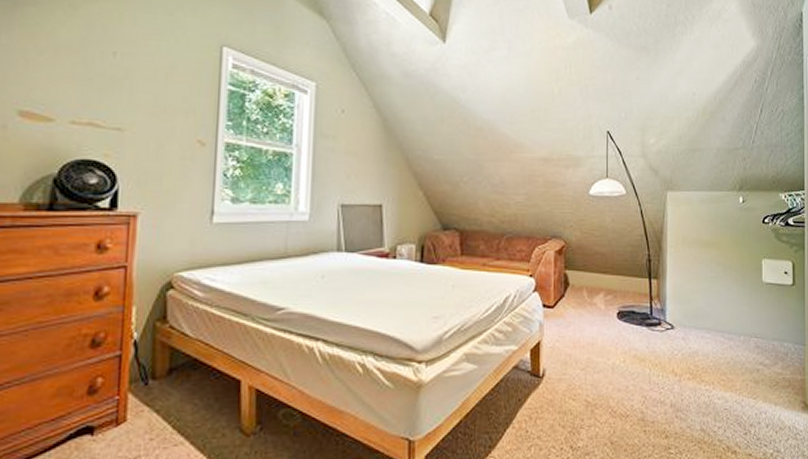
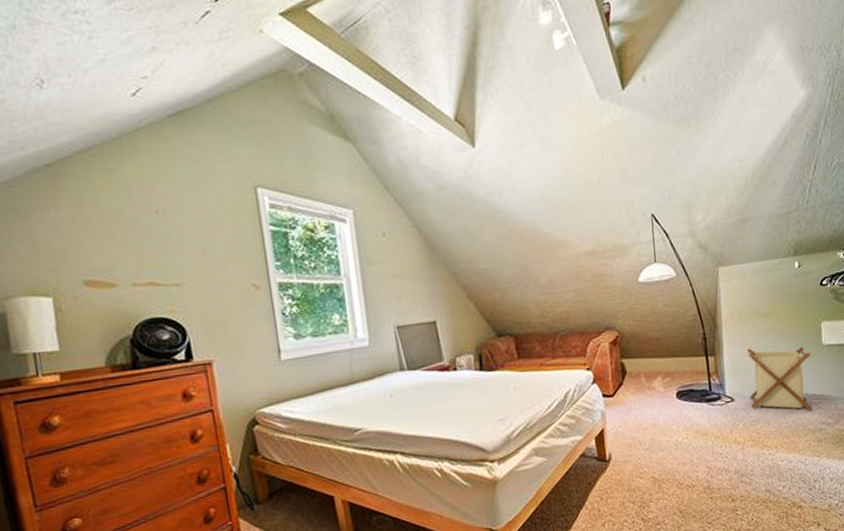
laundry basket: none [690,276,751,350] -> present [748,347,813,412]

